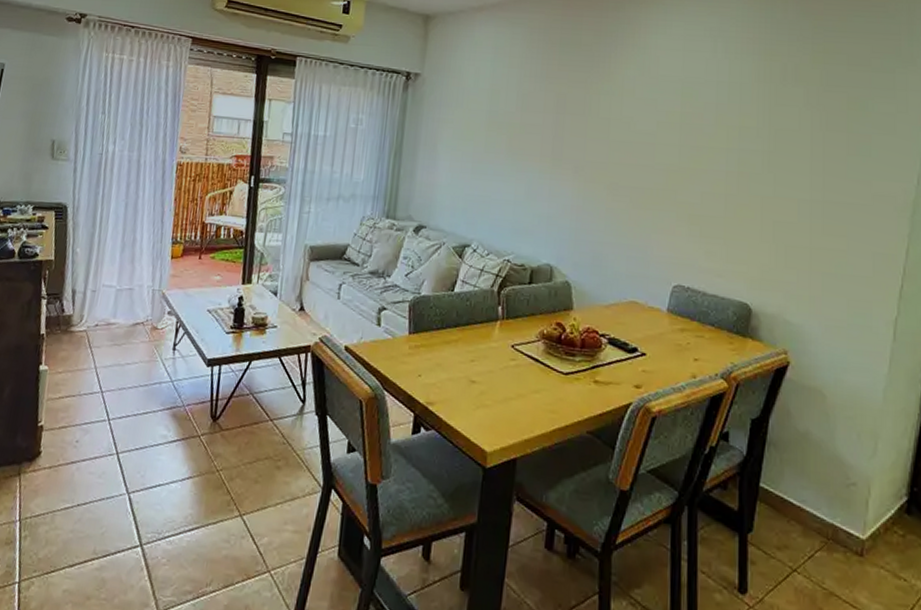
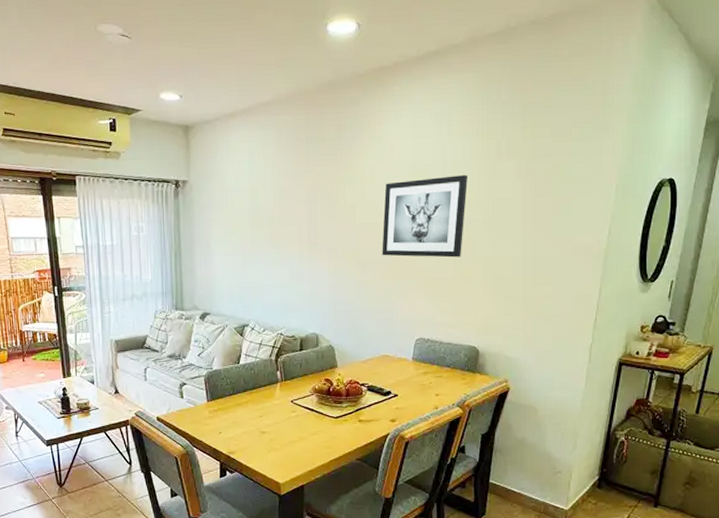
wall art: none [638,97,745,192] -> present [382,175,468,258]

